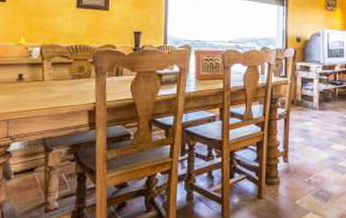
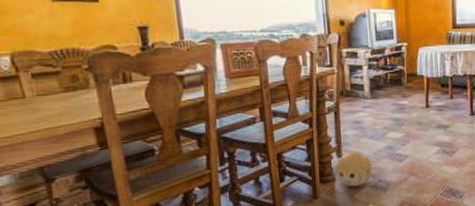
ball: none [282,158,315,193] -> present [337,151,372,187]

